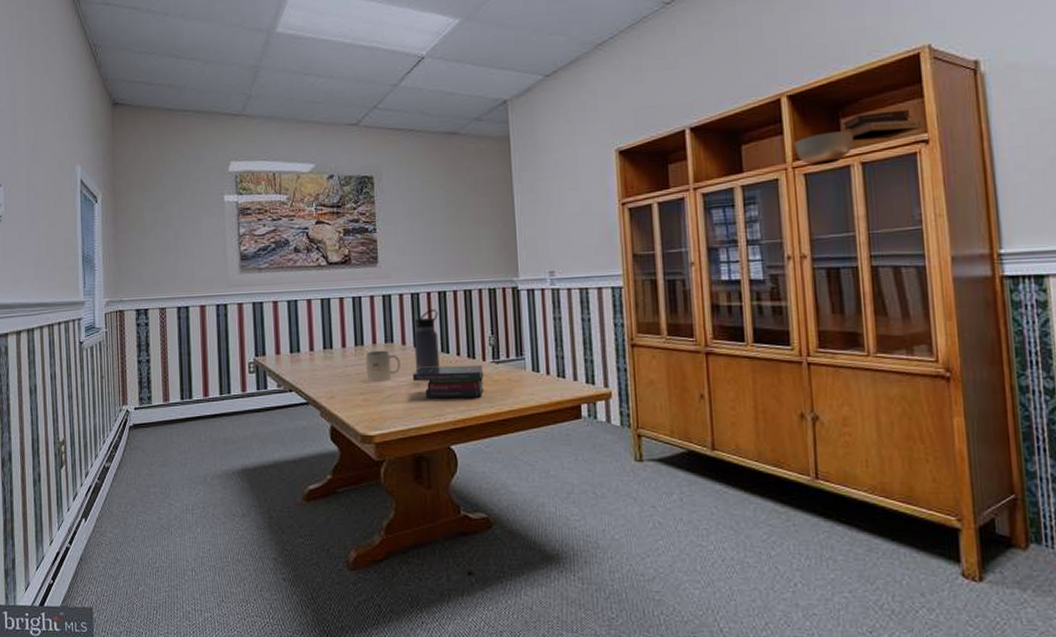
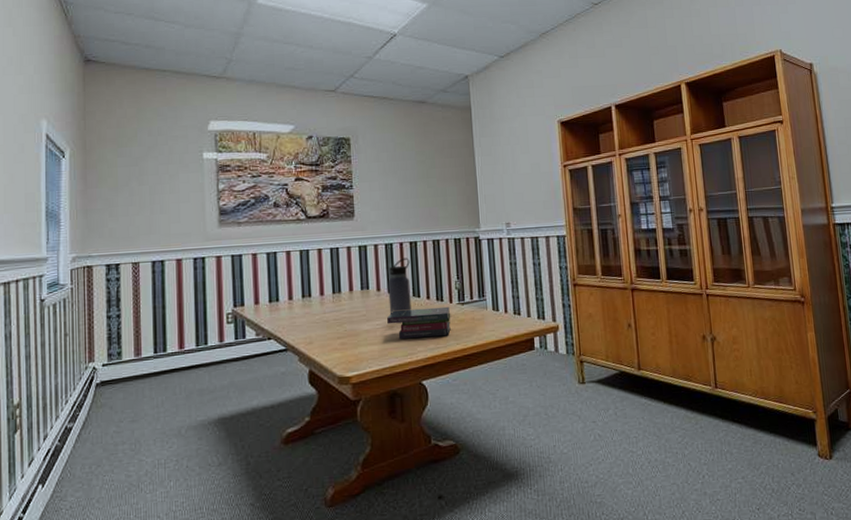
mug: present [365,350,401,383] -> none [343,296,376,327]
bowl: present [793,130,855,166] -> none [690,111,733,138]
books: present [843,109,924,141] -> none [725,97,779,120]

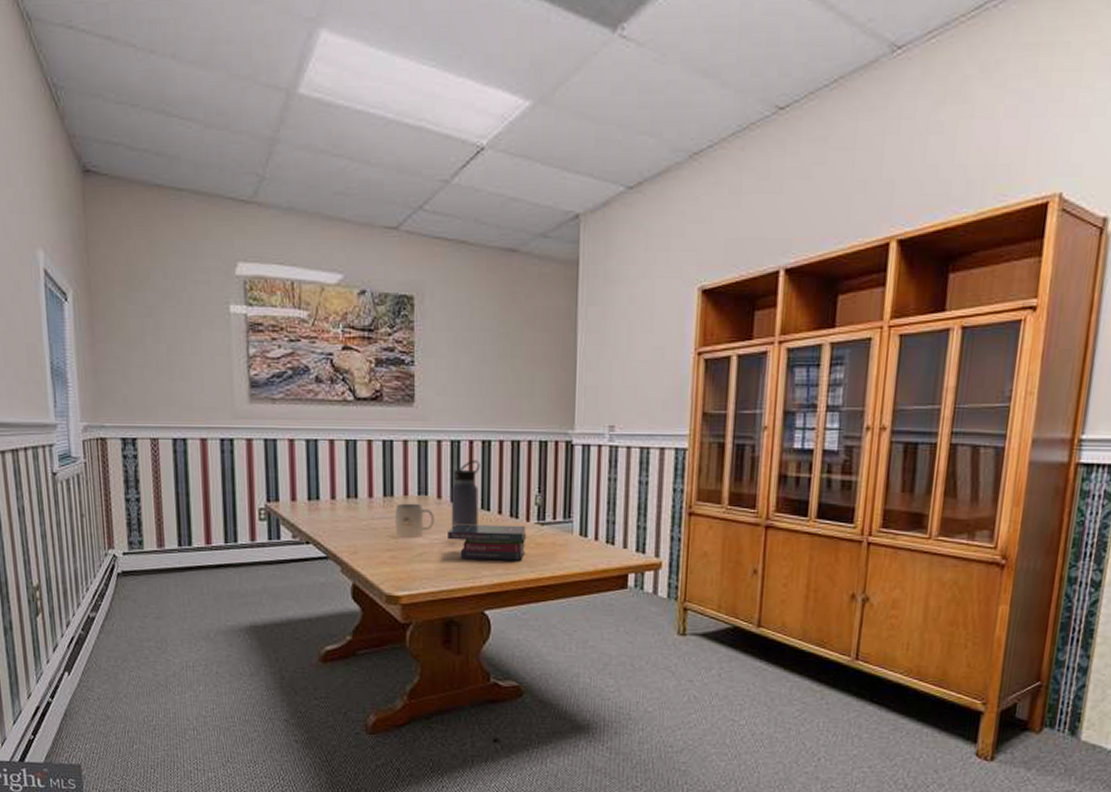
mug: none [343,296,376,327] -> present [395,503,434,539]

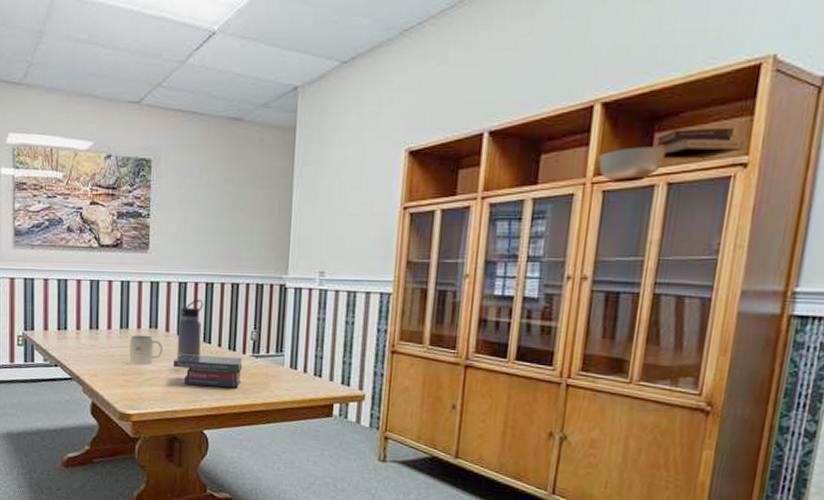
bowl: none [893,288,961,326] -> present [597,146,667,182]
books: none [951,268,1036,302] -> present [656,127,747,159]

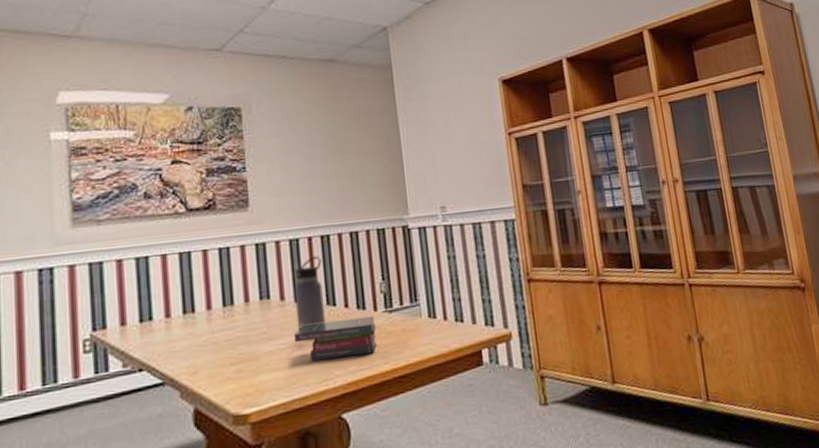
mug: present [129,335,163,366] -> none [236,308,280,349]
bowl: present [597,146,667,182] -> none [657,62,707,94]
books: present [656,127,747,159] -> none [696,43,759,72]

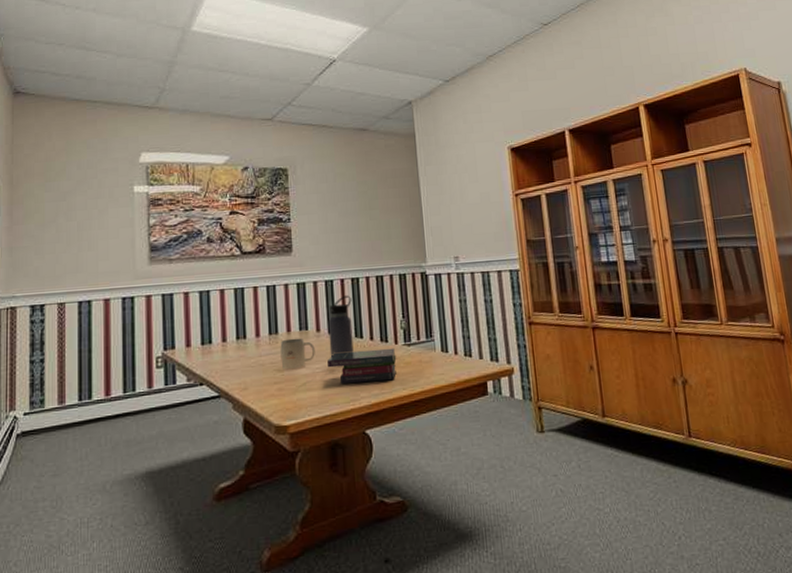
mug: none [236,308,280,349] -> present [280,338,315,371]

